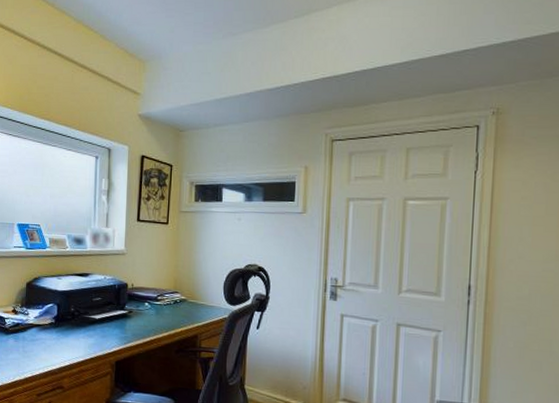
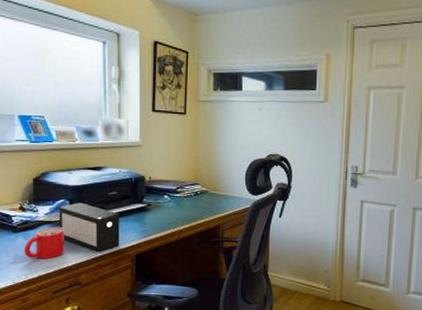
mug: none [13,330,51,362] -> present [24,227,65,260]
speaker: none [47,307,102,358] -> present [59,202,120,253]

